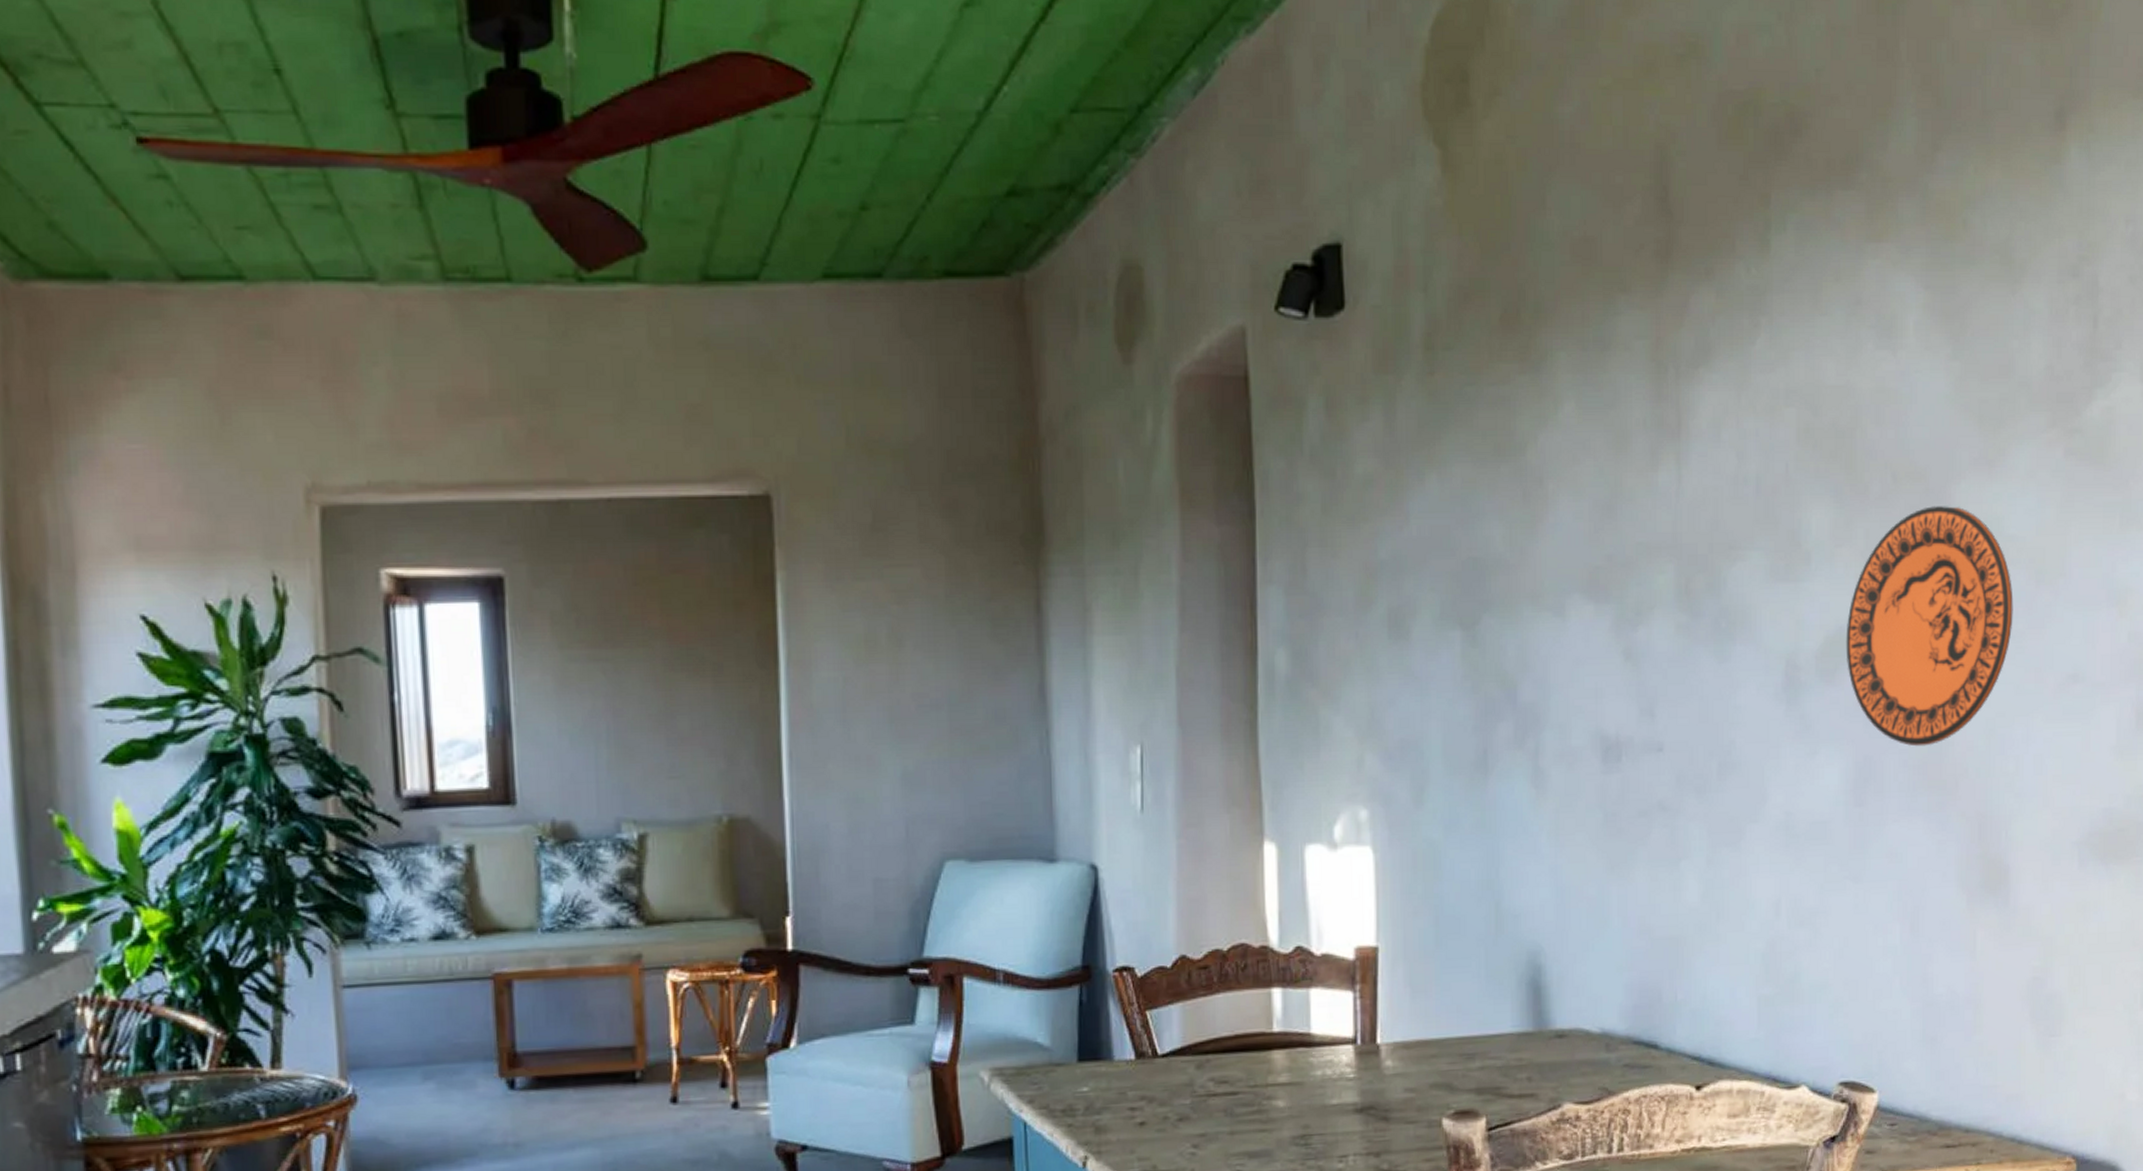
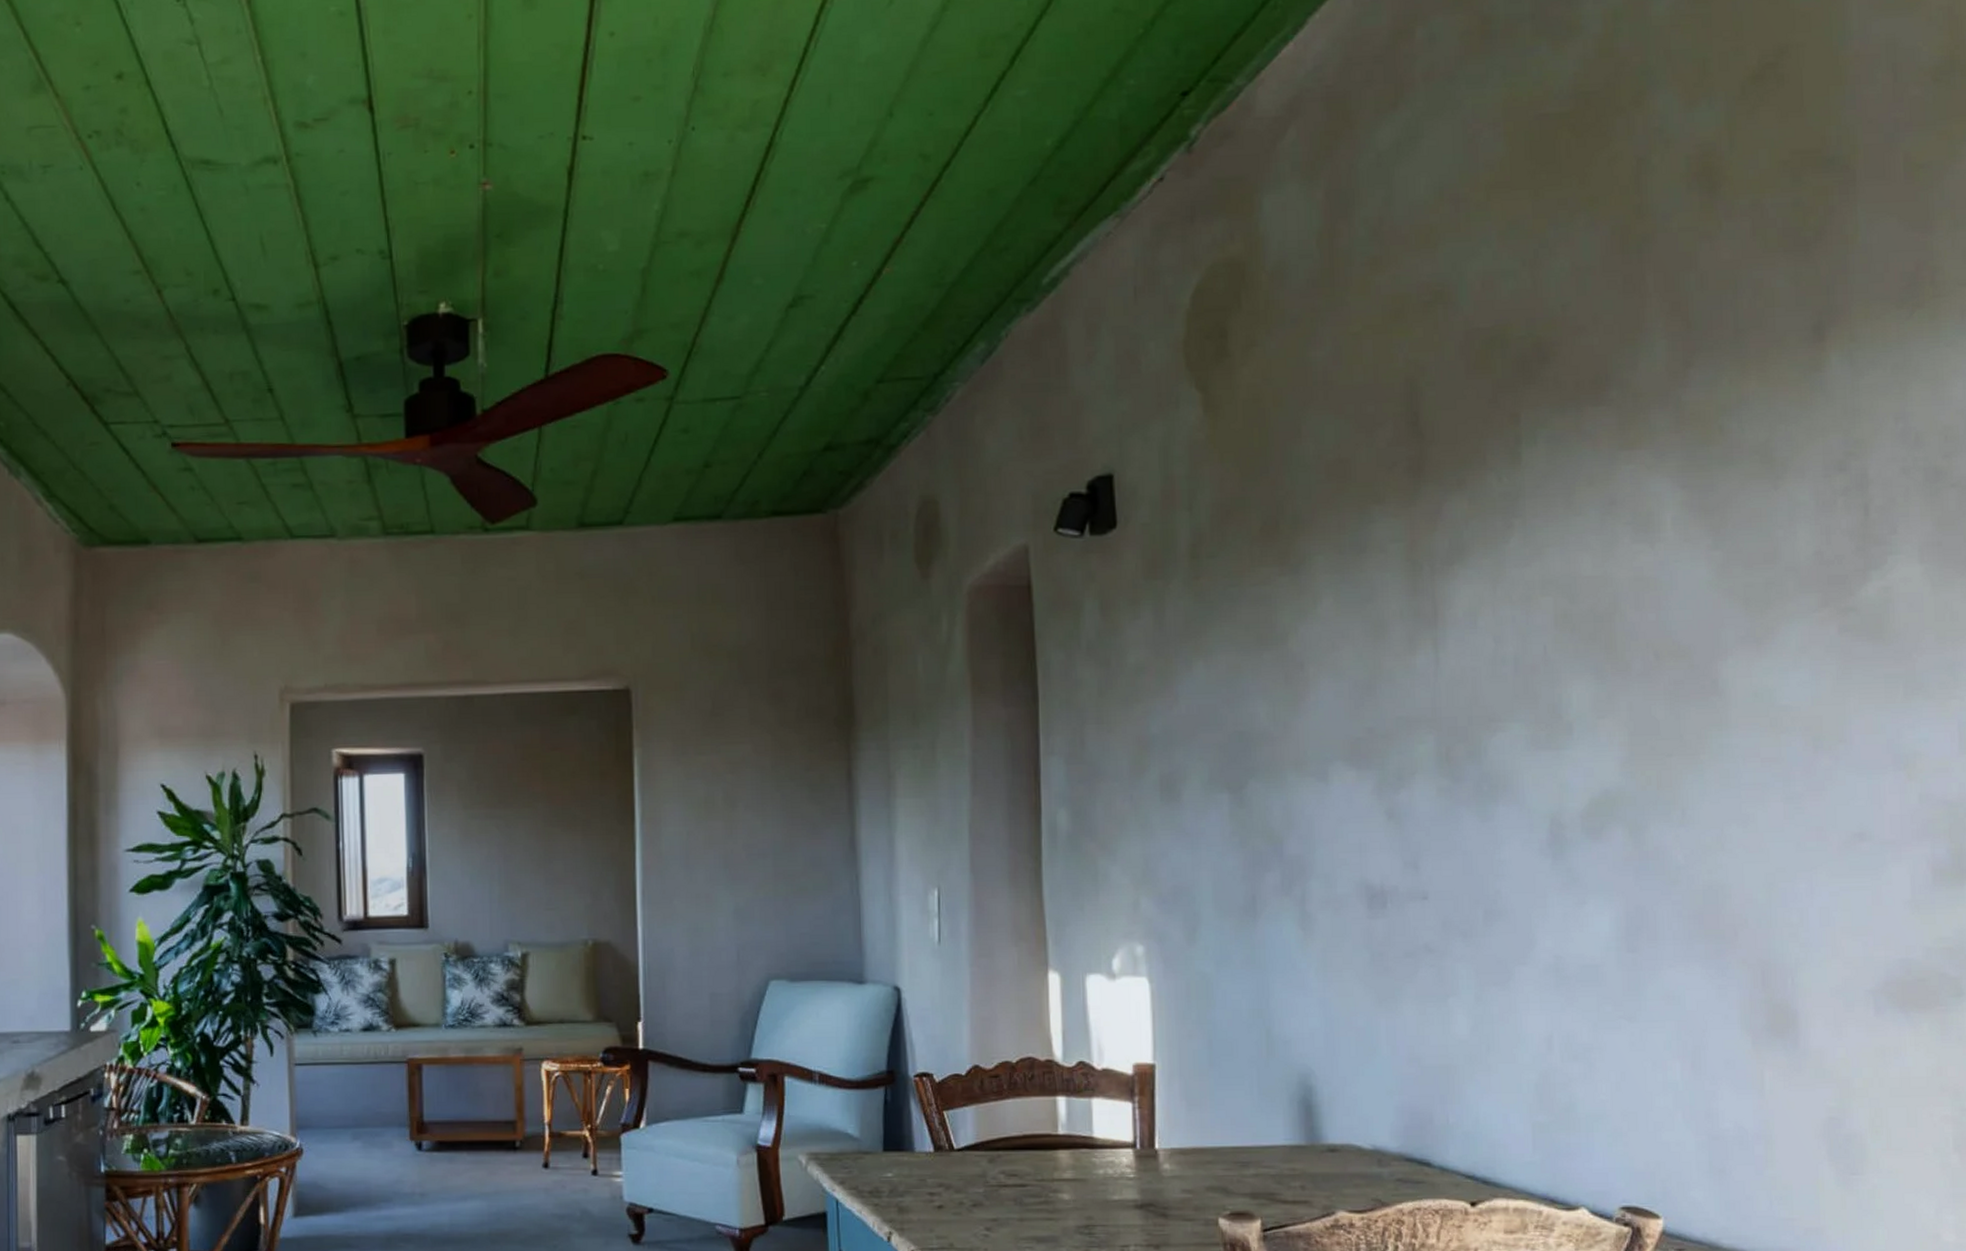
decorative plate: present [1846,506,2013,747] -> none [1611,680,1790,899]

